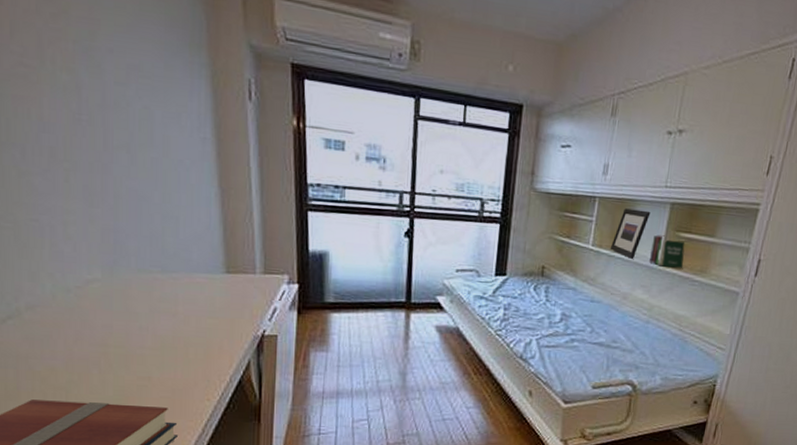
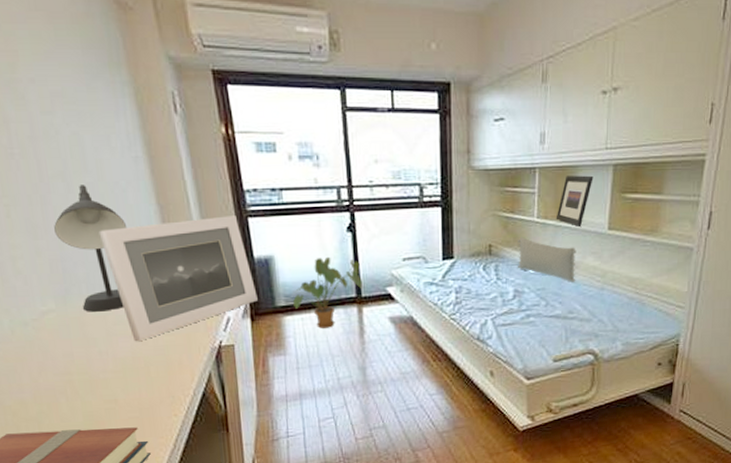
desk lamp: none [112,158,185,287] -> present [54,185,126,312]
picture frame: none [156,205,307,322] -> present [98,215,258,342]
house plant: none [342,259,413,330] -> present [293,256,362,328]
pillow: none [567,262,627,313] -> present [517,237,576,282]
books: present [649,234,685,269] -> none [598,198,633,232]

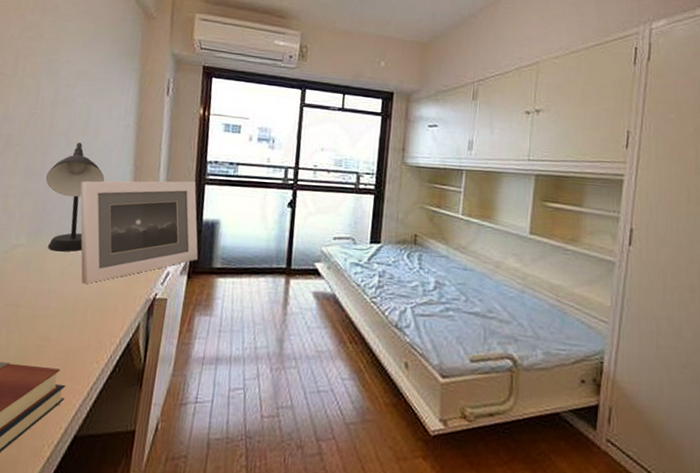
house plant: present [293,256,362,328] -> none [228,227,294,295]
pillow: present [517,237,576,282] -> none [439,231,498,281]
picture frame: present [556,175,593,226] -> none [479,180,516,228]

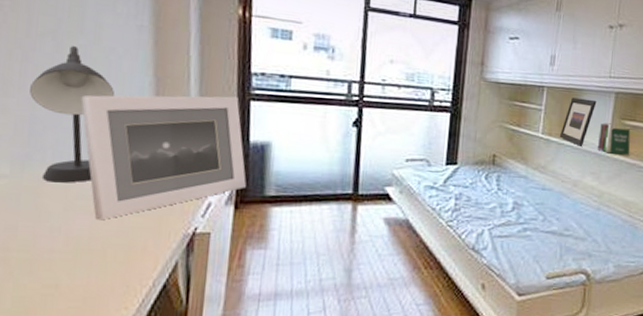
picture frame: none [479,180,516,228] -> present [559,97,597,146]
books: none [519,204,554,238] -> present [598,123,631,156]

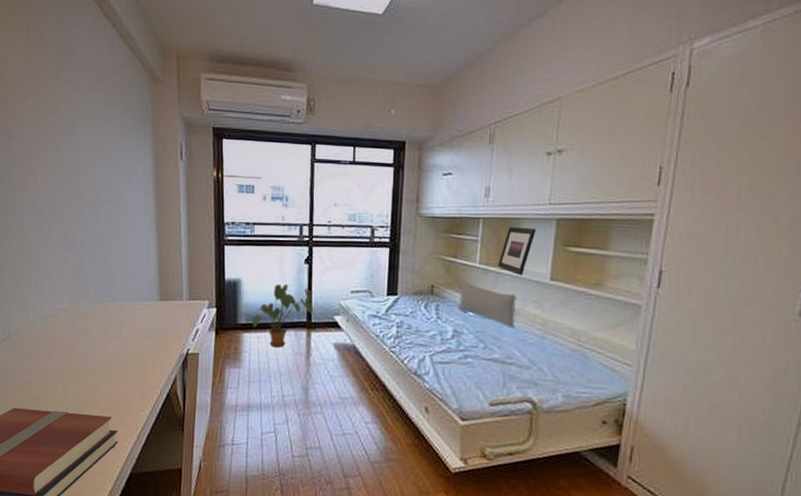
desk lamp: present [30,46,114,183] -> none [79,211,131,314]
picture frame: present [80,95,246,221] -> none [110,243,224,342]
house plant: none [284,149,361,224] -> present [252,283,313,348]
pillow: none [518,150,577,200] -> present [457,280,517,328]
books: present [598,123,631,156] -> none [539,250,576,283]

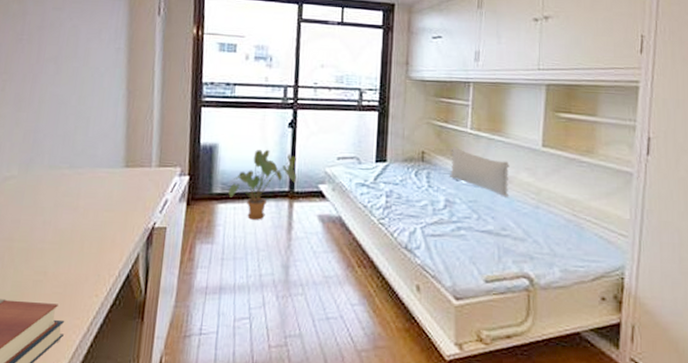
picture frame: present [497,227,536,275] -> none [489,92,527,141]

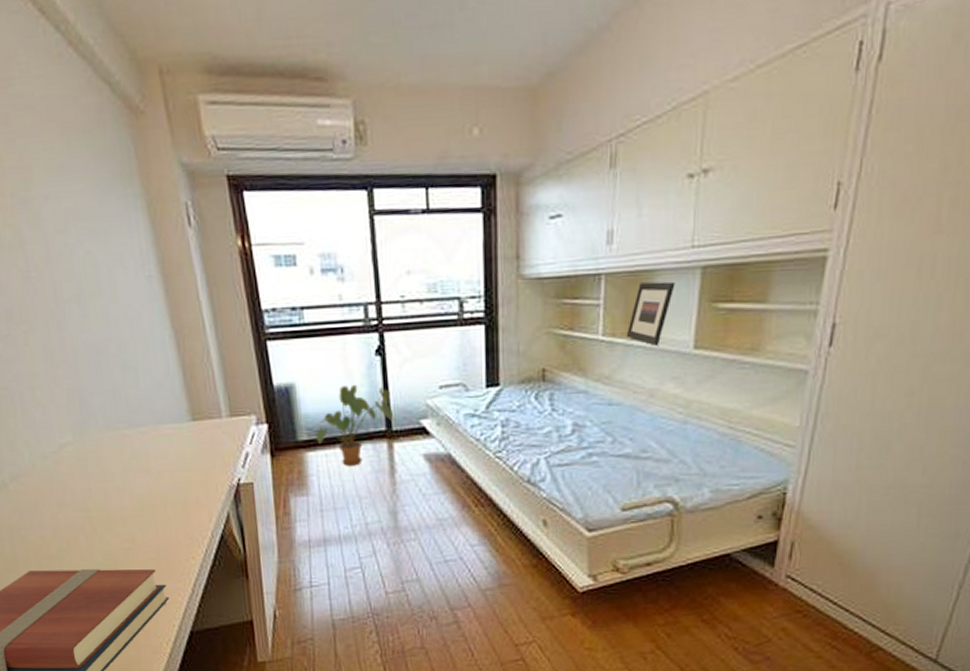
pillow: present [449,147,510,197] -> none [576,359,652,414]
picture frame: none [489,92,527,141] -> present [626,281,675,345]

